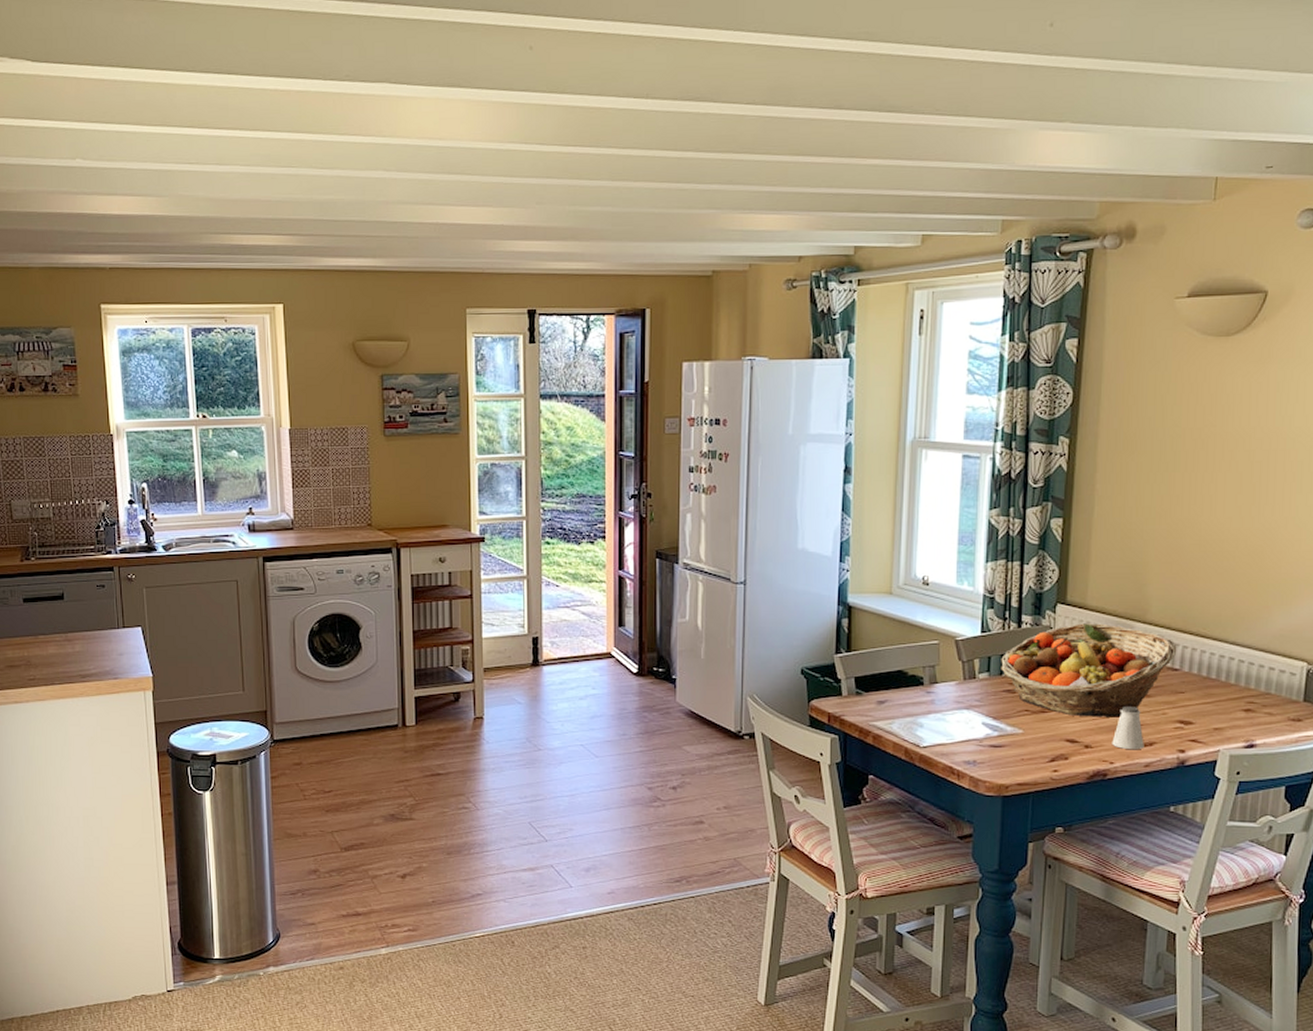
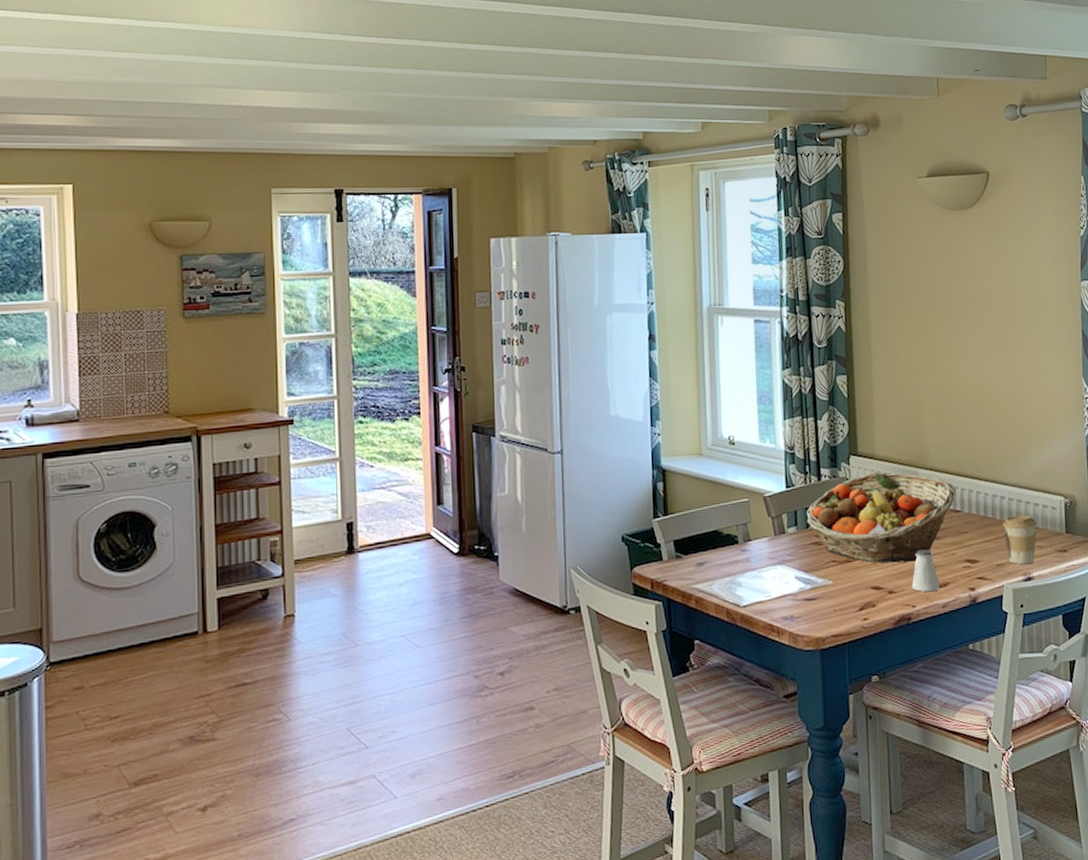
coffee cup: none [1228,679,1269,731] -> present [1003,515,1036,565]

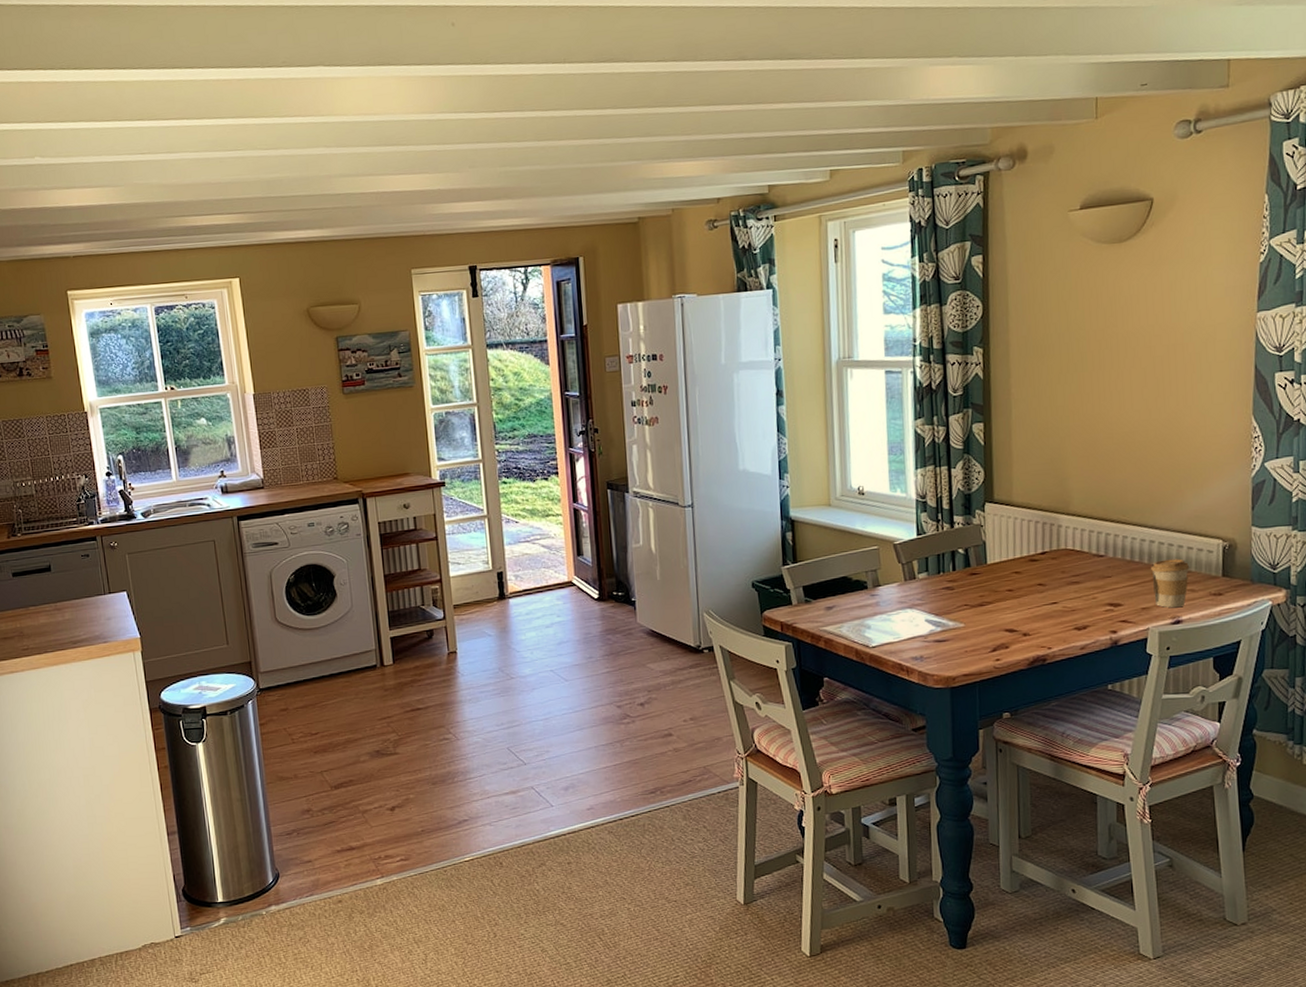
fruit basket: present [806,472,957,563] -> none [938,518,1101,607]
saltshaker: present [911,549,940,592] -> none [1048,593,1079,635]

